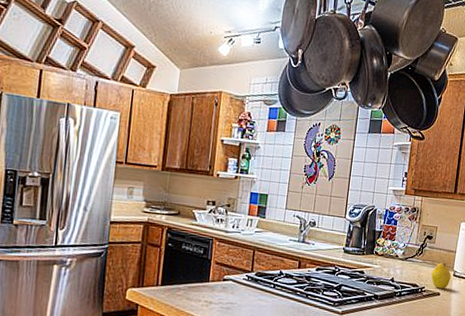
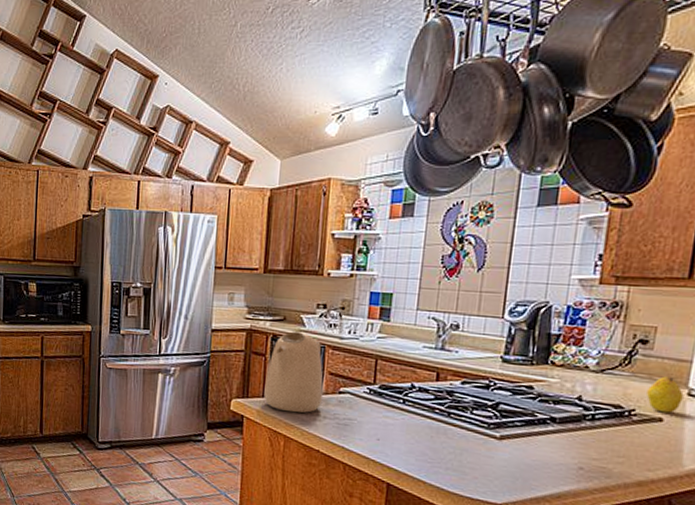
kettle: none [158,225,211,300] -> present [264,331,324,414]

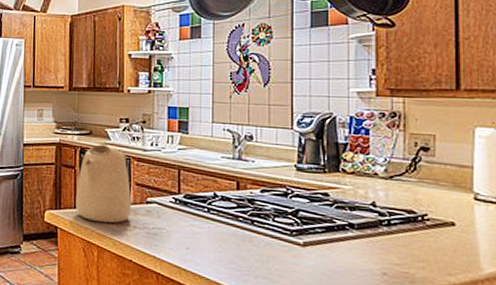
fruit: present [647,376,684,413] -> none [436,182,471,218]

